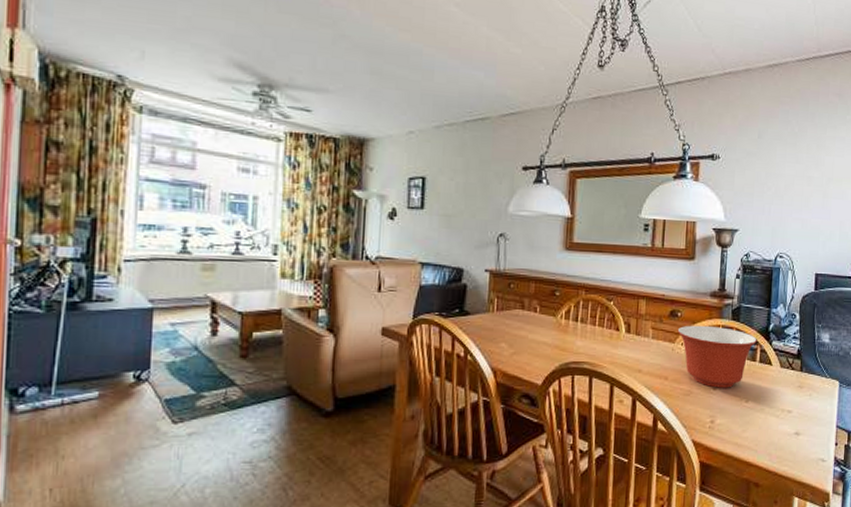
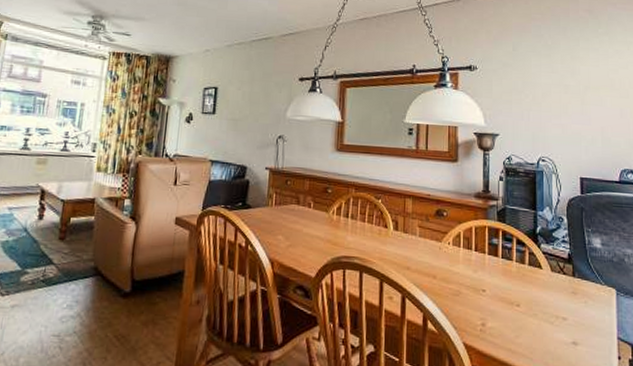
mixing bowl: present [677,325,757,388] -> none [443,225,525,290]

